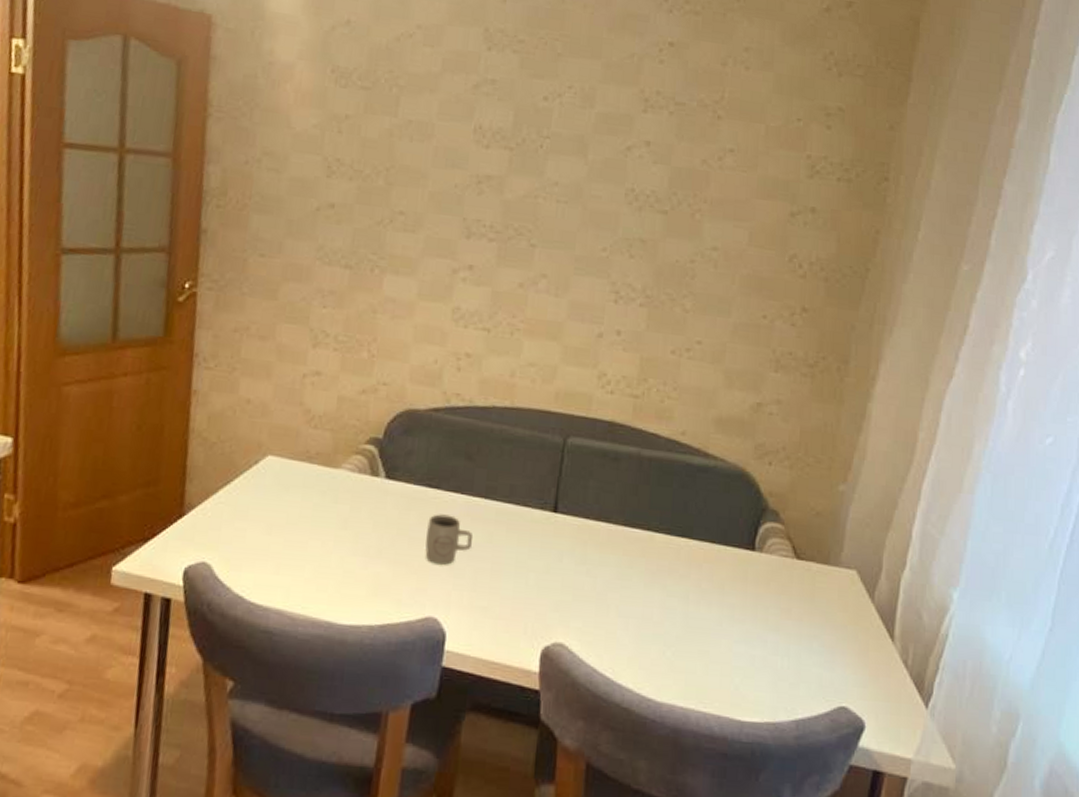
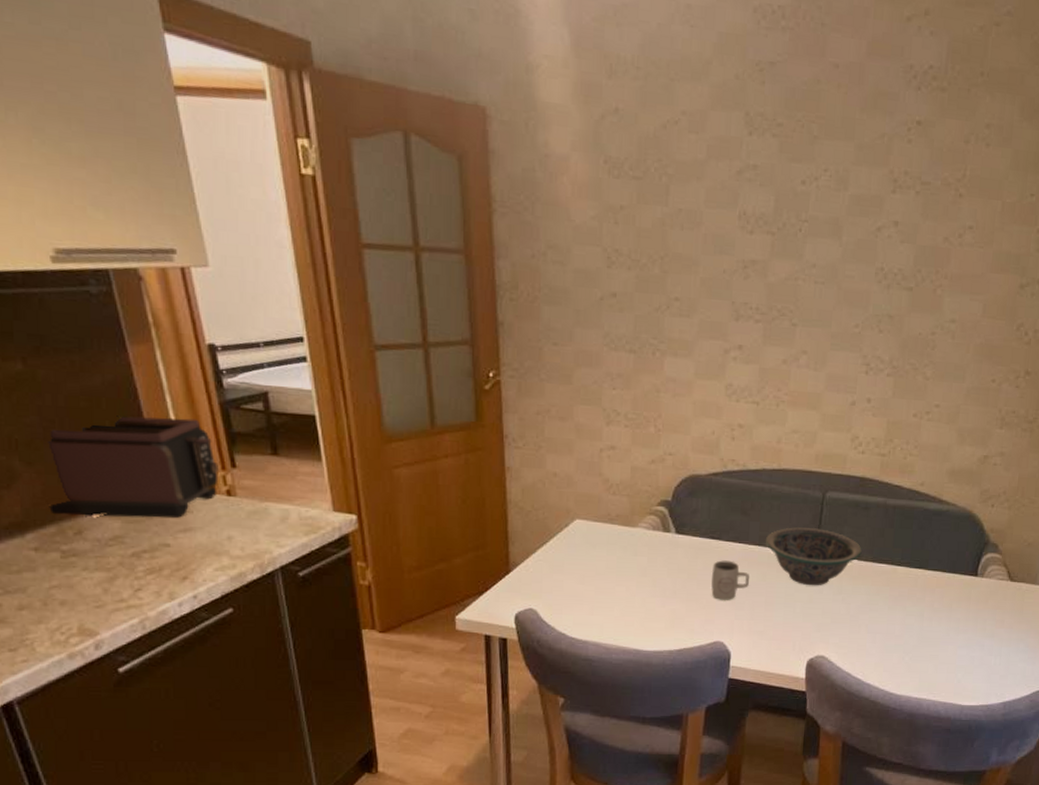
decorative bowl: none [494,478,611,553] -> present [766,527,862,586]

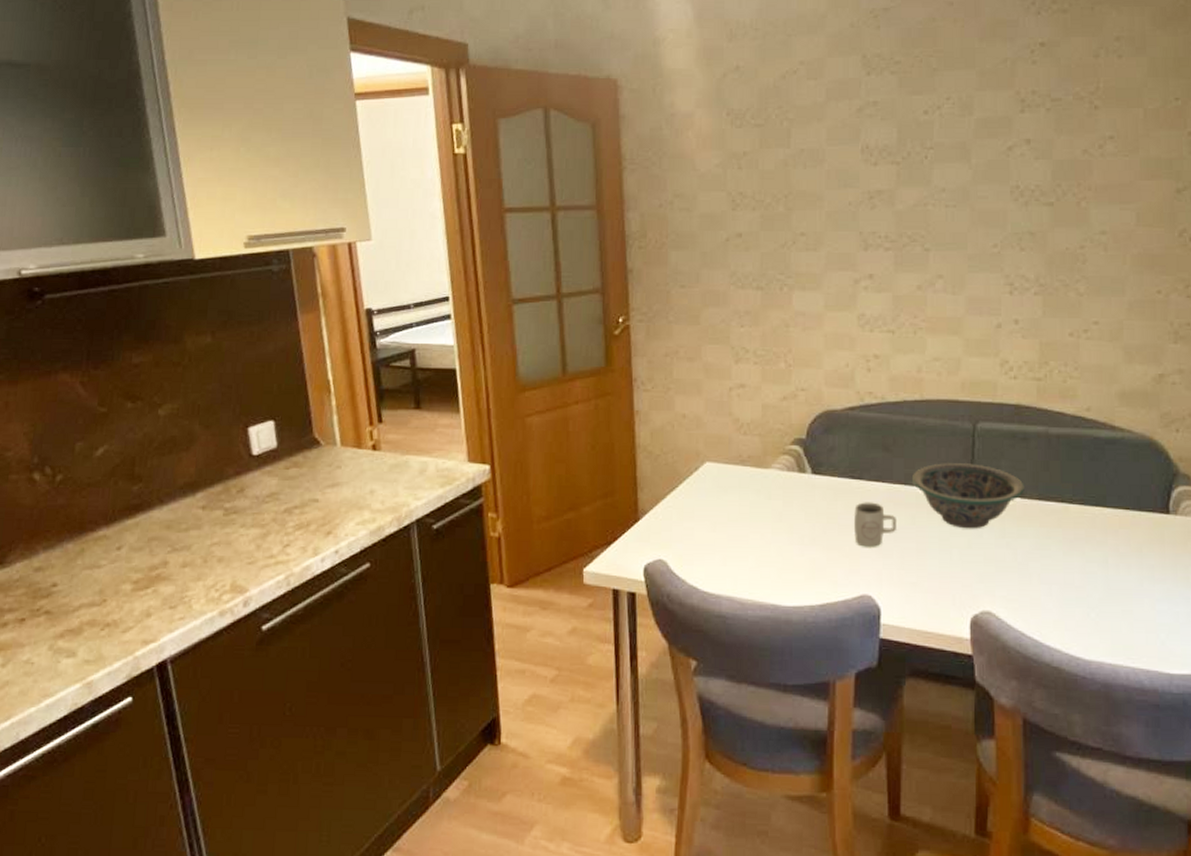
toaster: present [47,416,219,518] -> none [218,378,367,474]

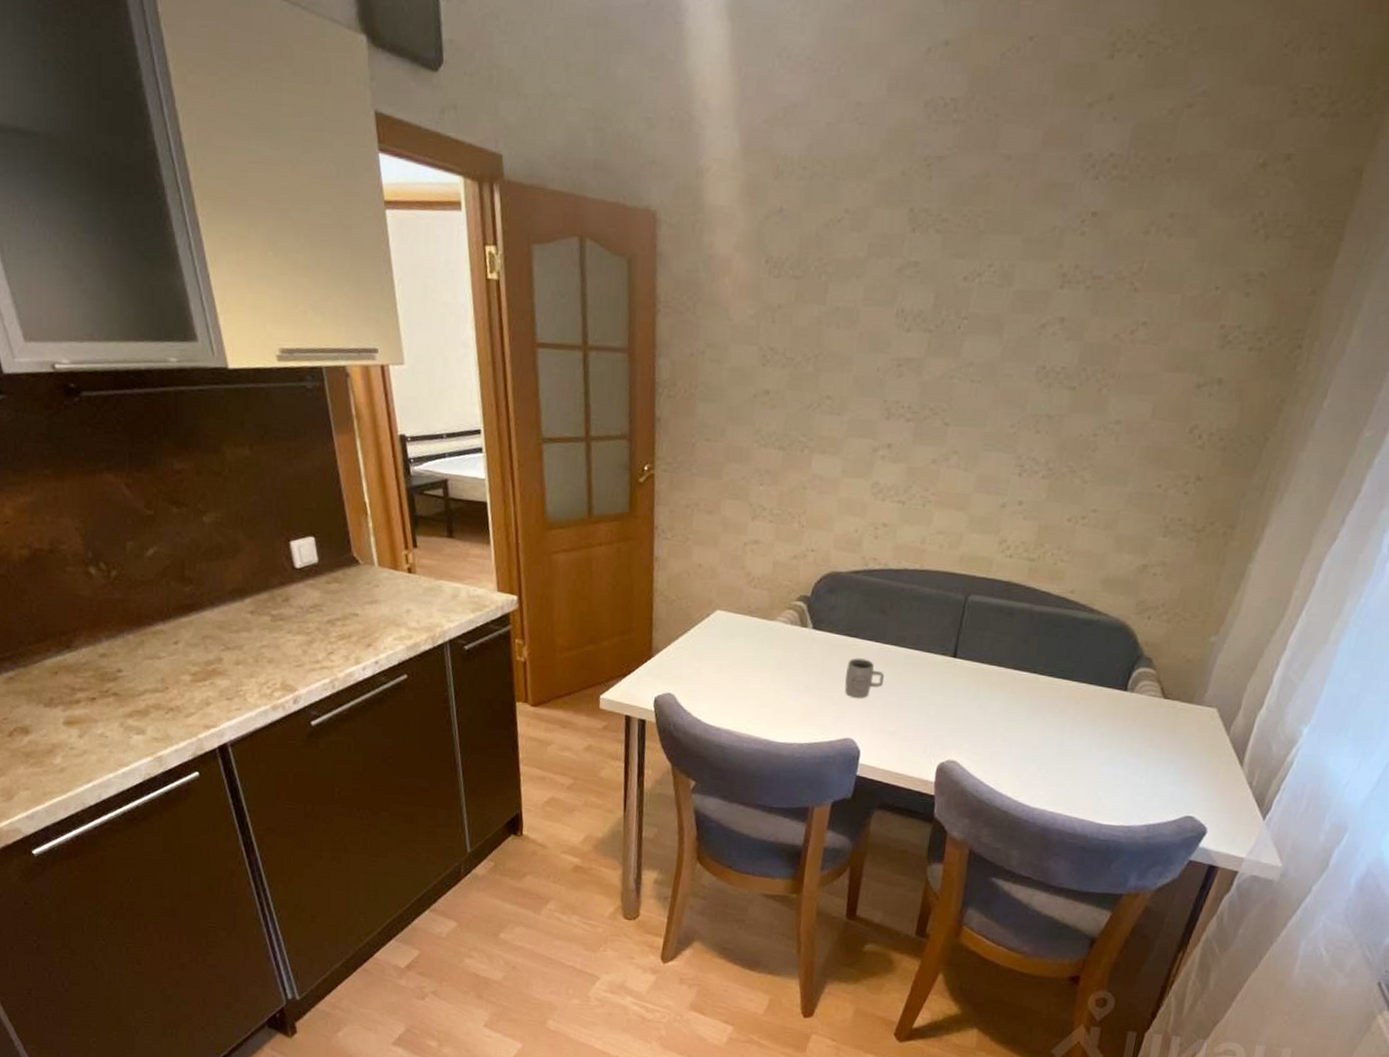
decorative bowl: present [912,463,1024,529] -> none [903,629,1003,690]

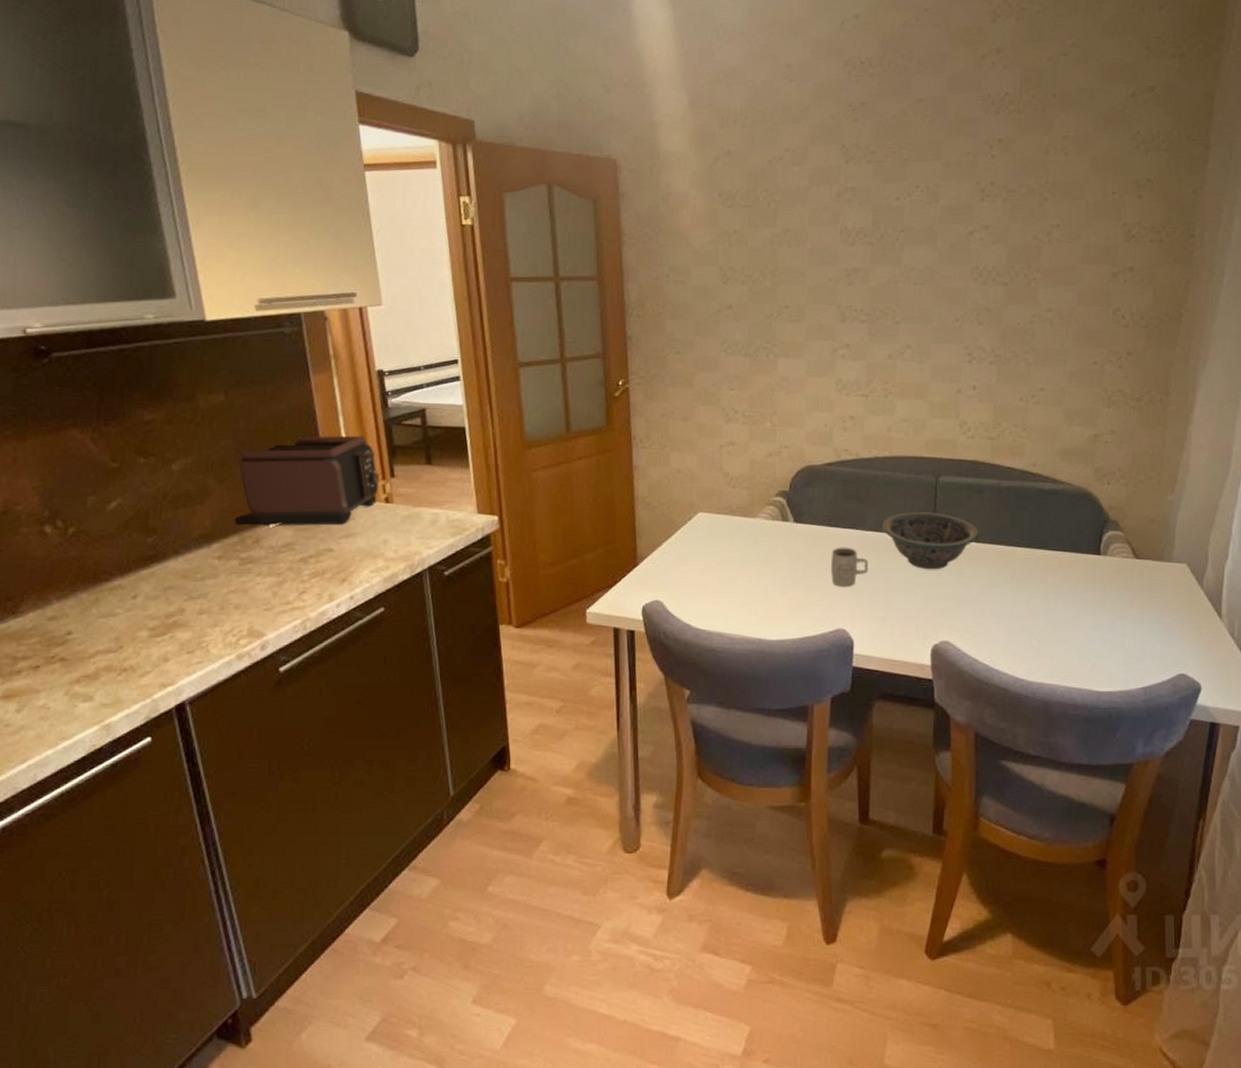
toaster: none [263,498,402,591] -> present [233,435,380,526]
decorative bowl: none [903,629,1003,690] -> present [883,512,979,570]

